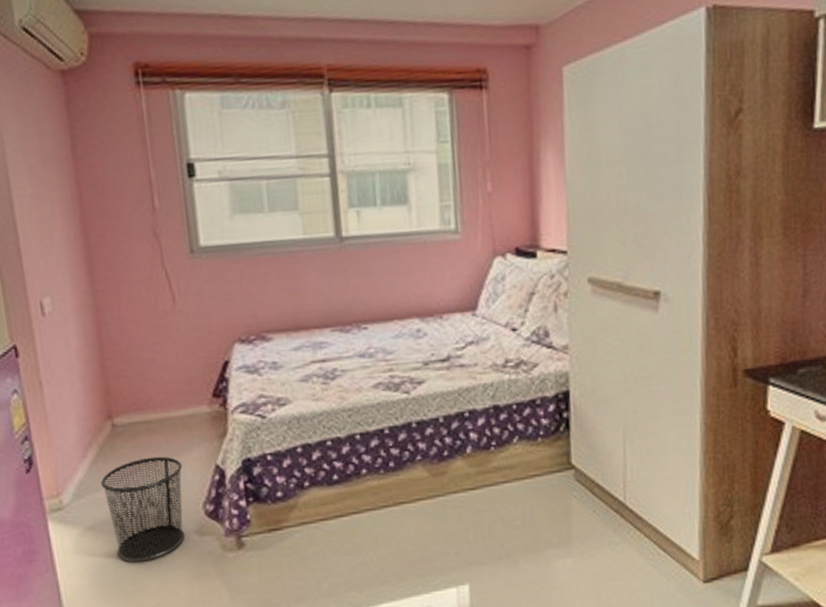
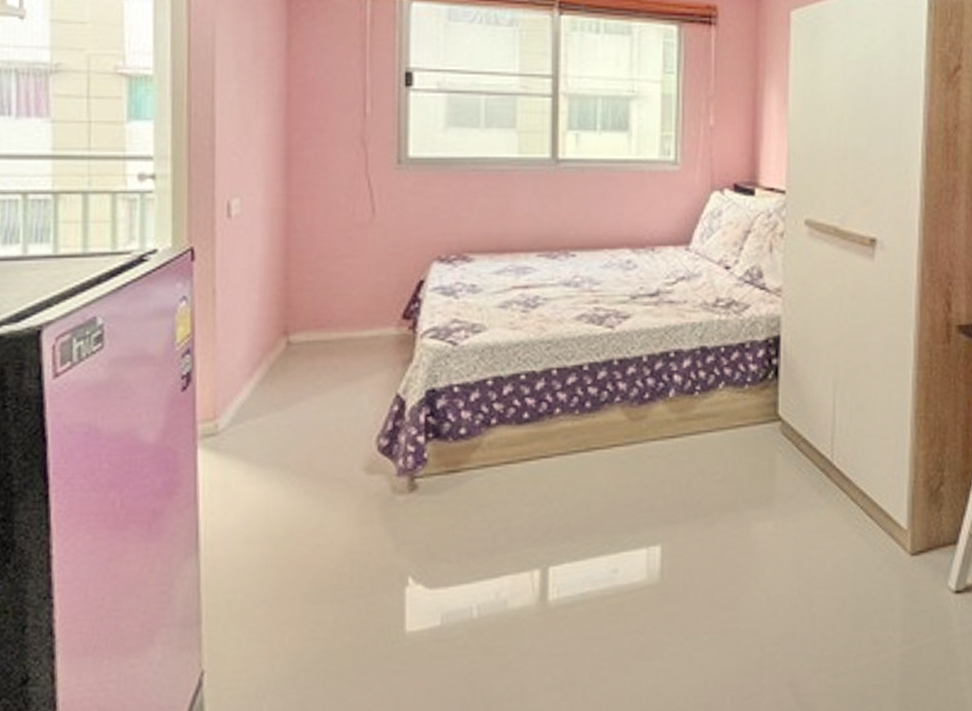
waste bin: present [101,456,185,562] -> none [265,381,360,501]

